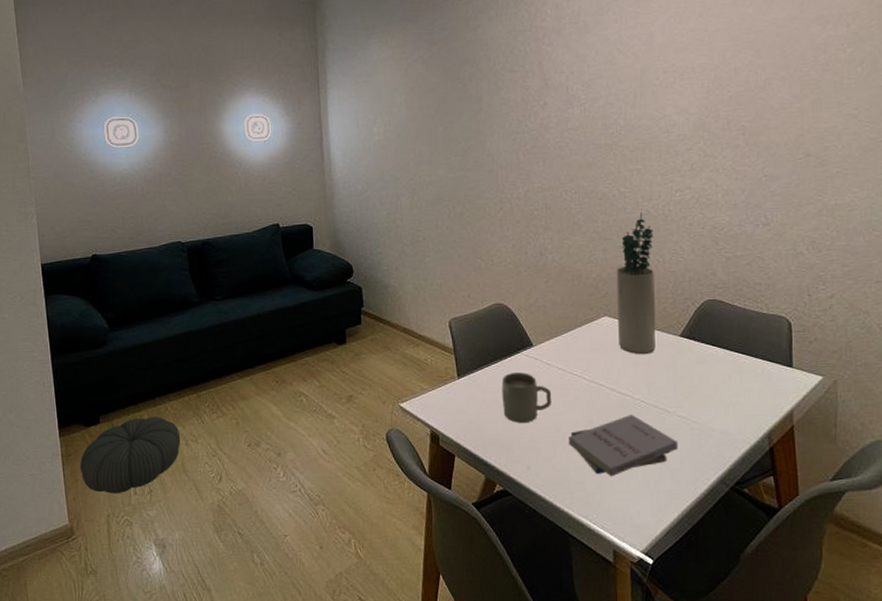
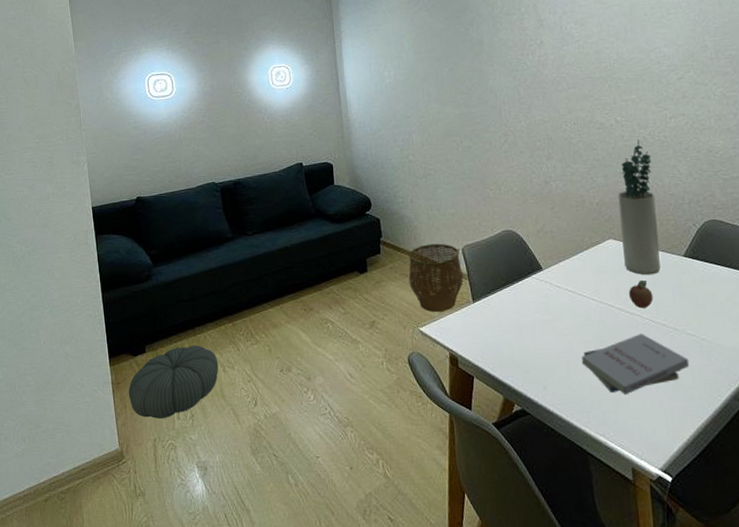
basket: none [390,315,449,387] -> present [408,243,464,312]
mug: present [501,371,552,423] -> none [514,294,563,344]
fruit: none [620,359,646,389] -> present [628,279,654,309]

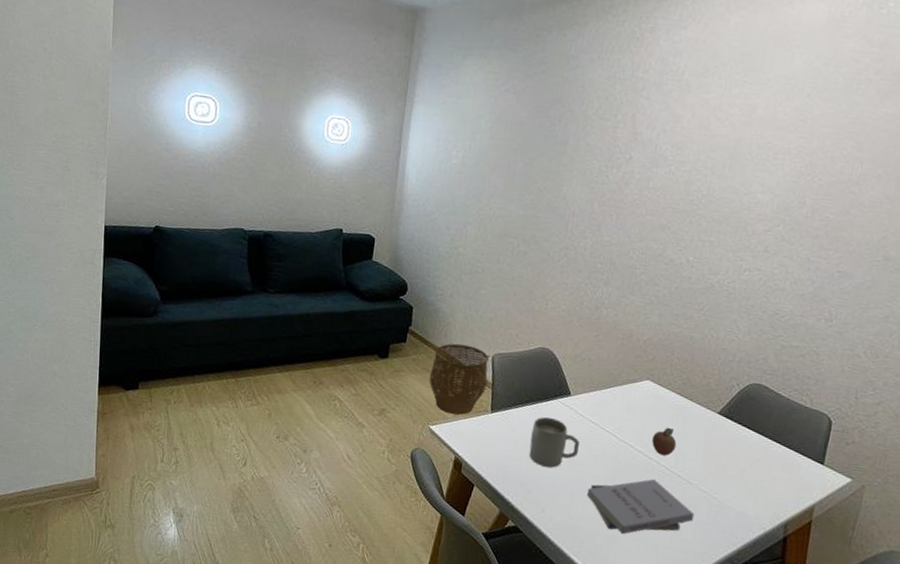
pouf: present [128,345,219,419] -> none [113,390,214,459]
mug: none [514,294,563,344] -> present [529,416,580,468]
vase: present [617,140,661,275] -> none [656,285,714,425]

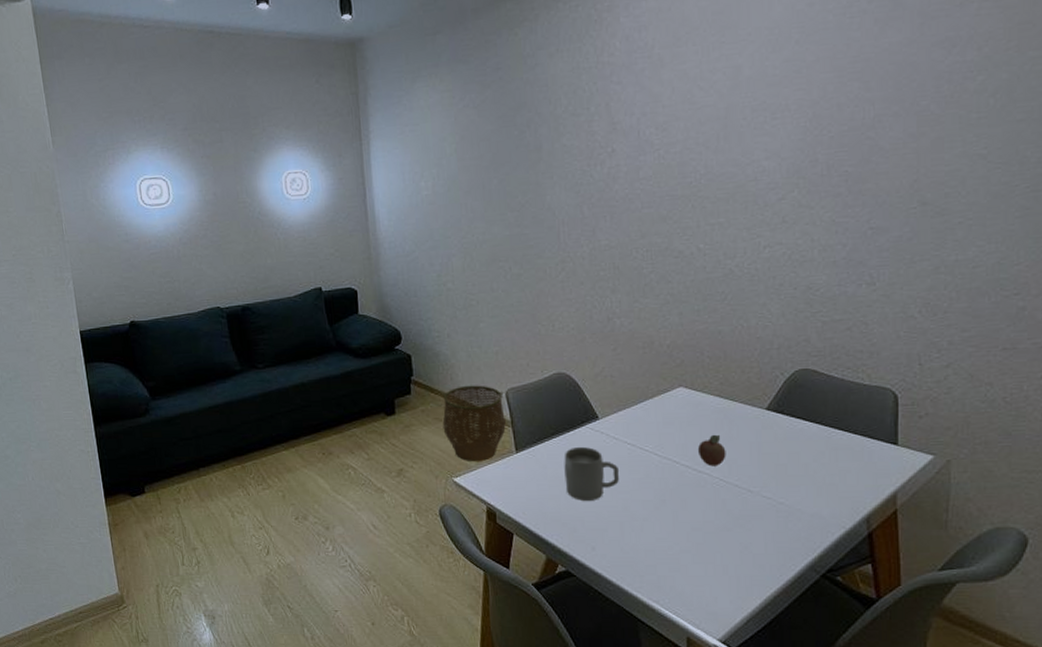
books: present [587,478,695,535] -> none [638,493,762,560]

